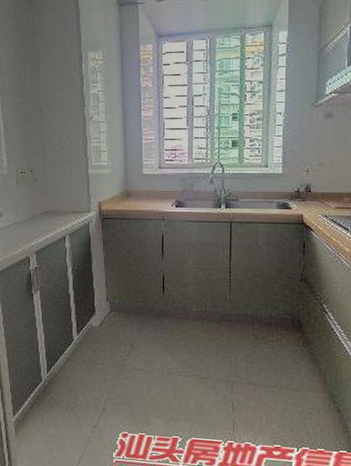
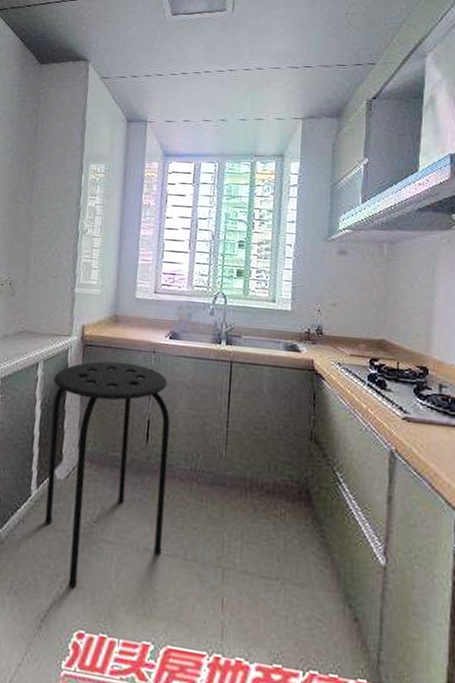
stool: none [80,231,182,405] -> present [44,361,170,590]

